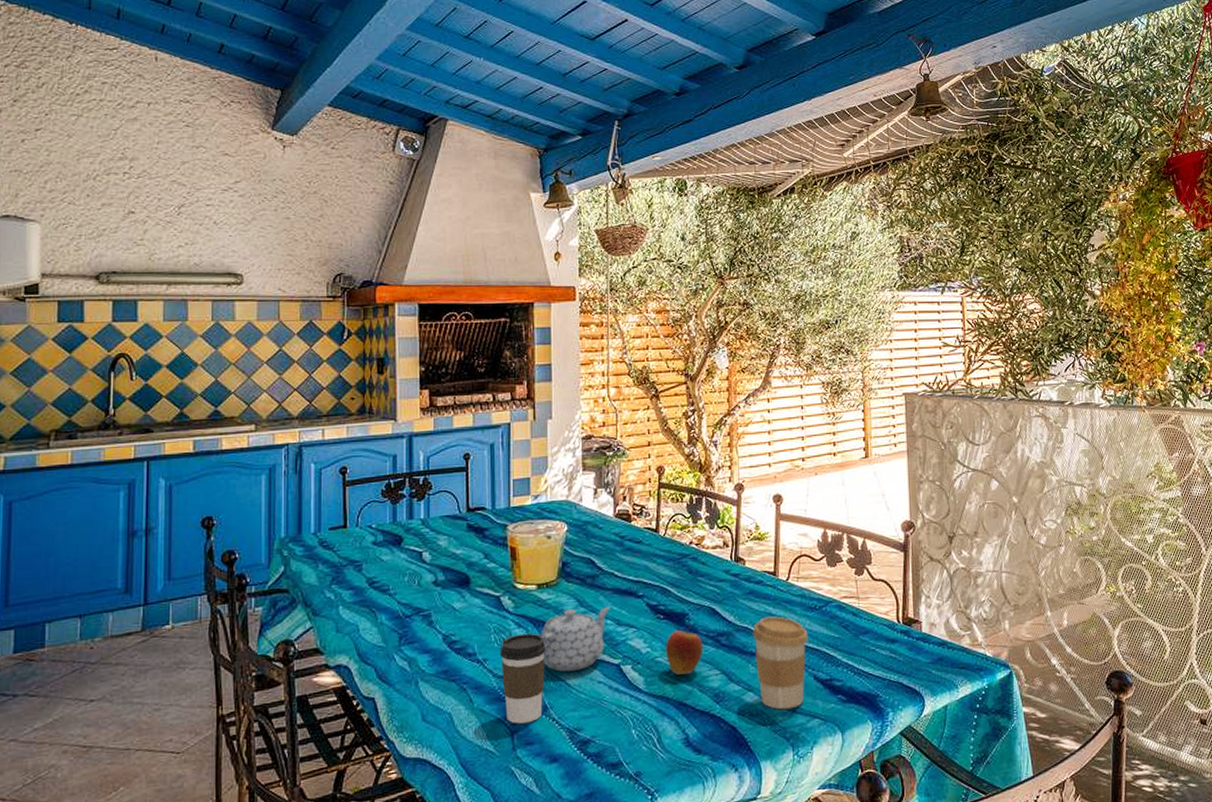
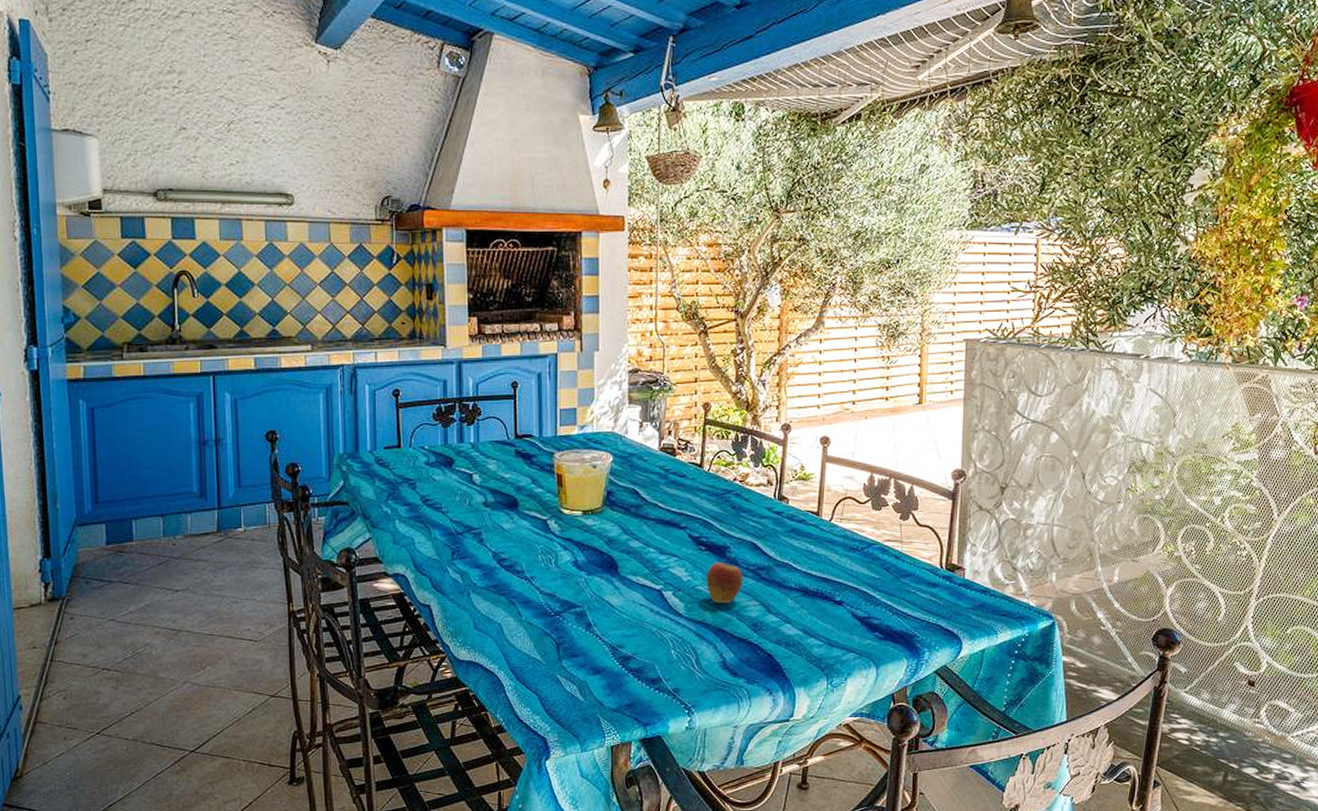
coffee cup: present [499,633,546,724] -> none [546,556,591,638]
teapot: present [541,606,610,672] -> none [586,535,653,593]
coffee cup: present [752,616,808,710] -> none [792,554,849,642]

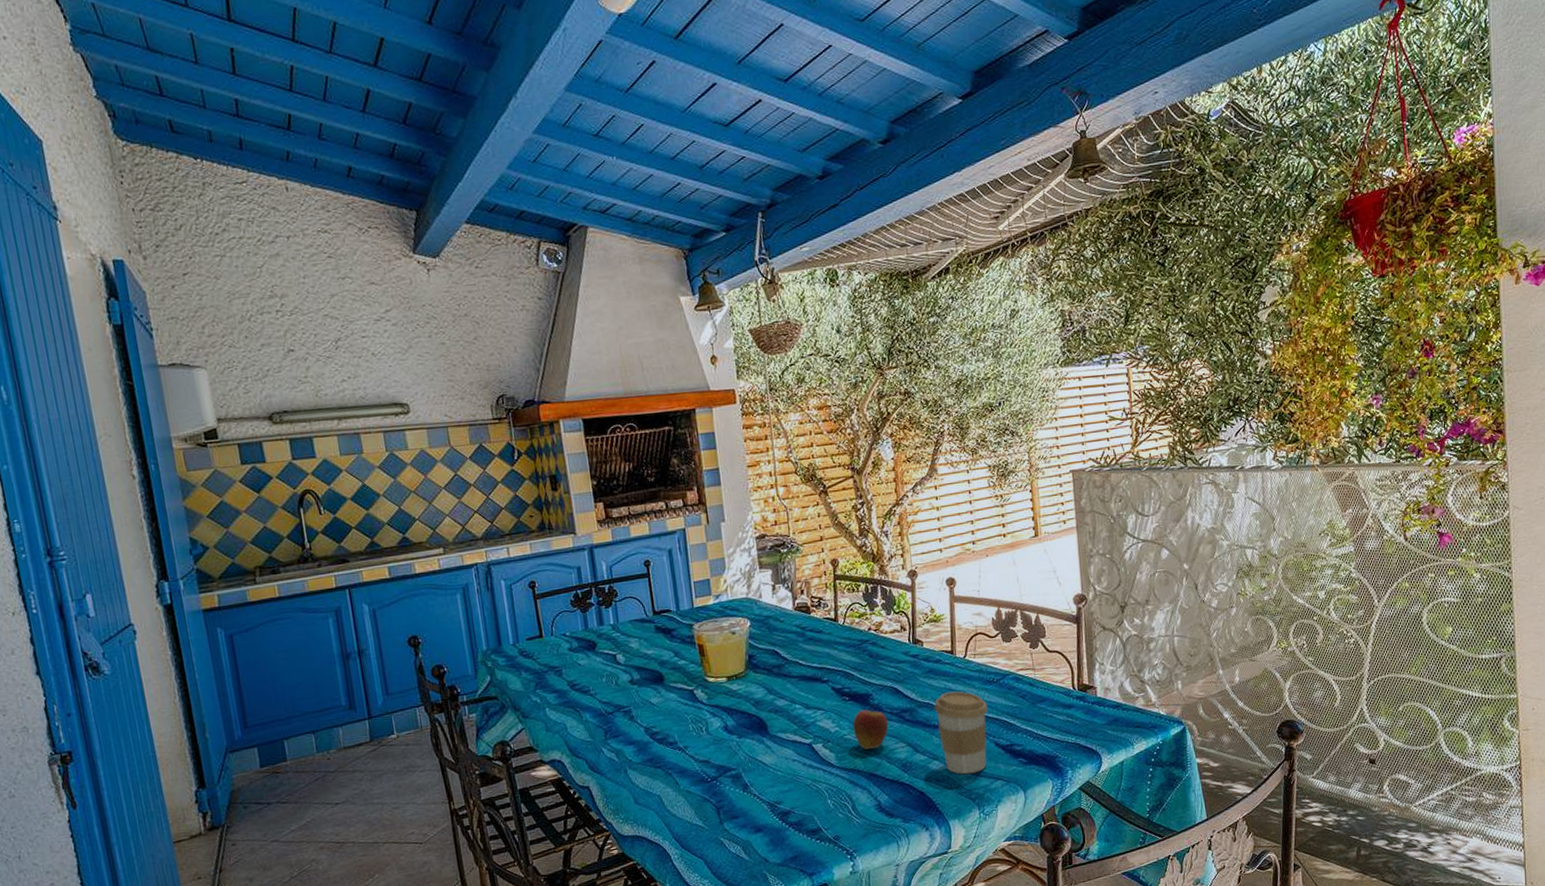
coffee cup: none [792,554,849,642] -> present [934,691,988,774]

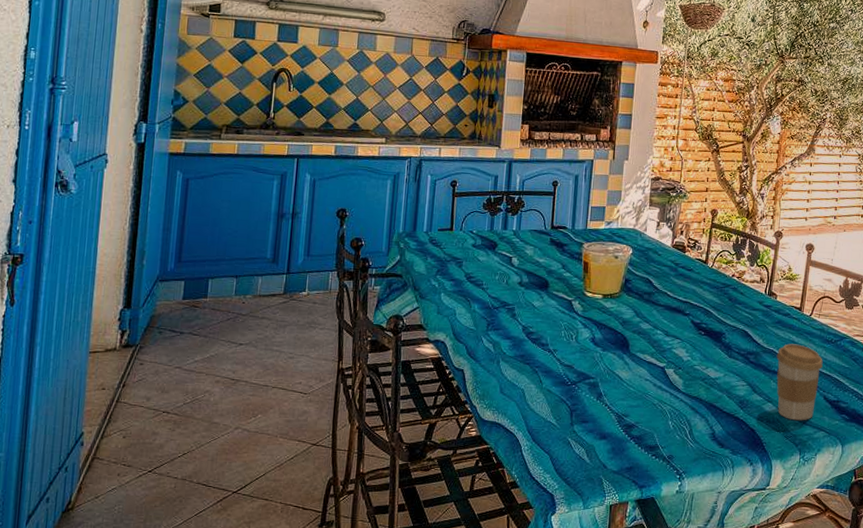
fruit: present [852,704,889,750] -> none [702,342,735,382]

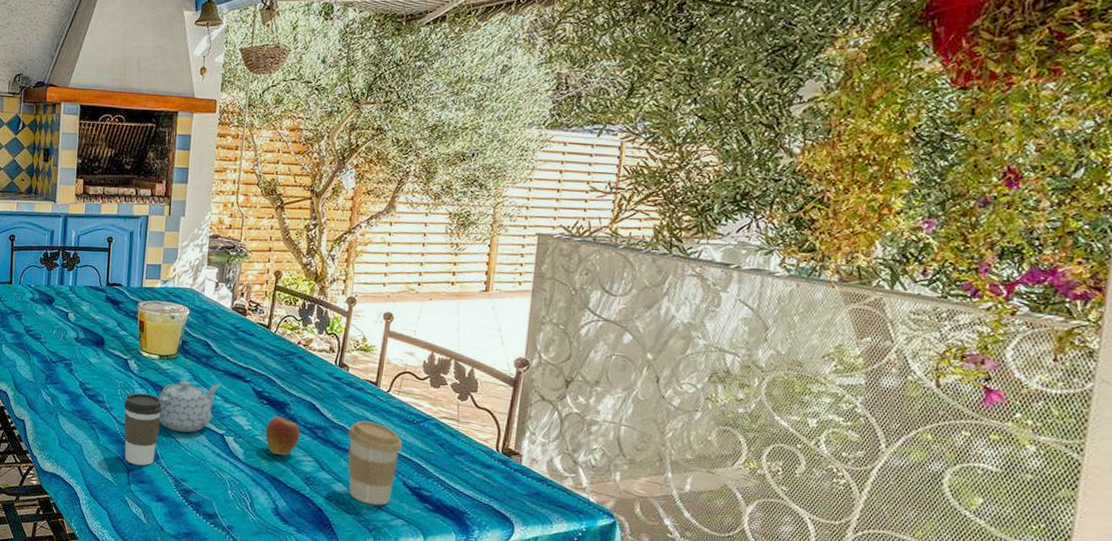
coffee cup: none [567,333,606,405] -> present [123,393,163,466]
teapot: none [602,317,661,368] -> present [158,380,220,433]
fruit: none [702,342,735,382] -> present [265,413,301,456]

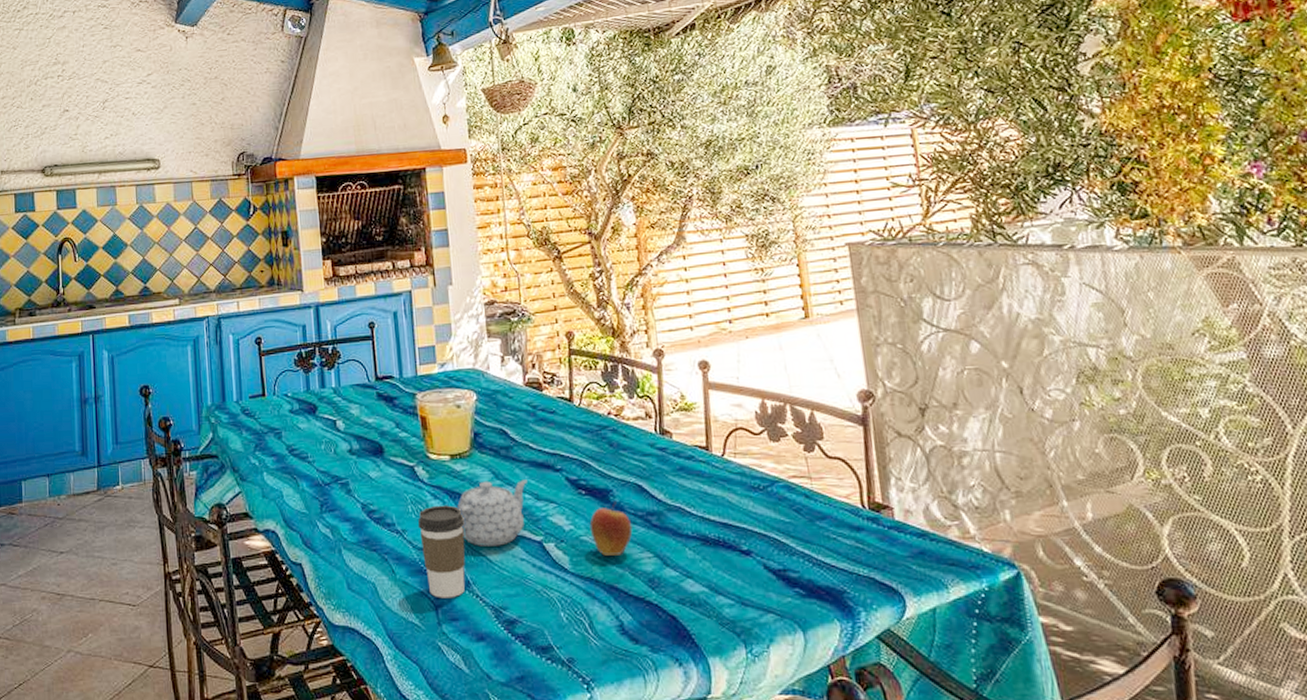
coffee cup: present [347,420,403,506] -> none [686,496,754,601]

